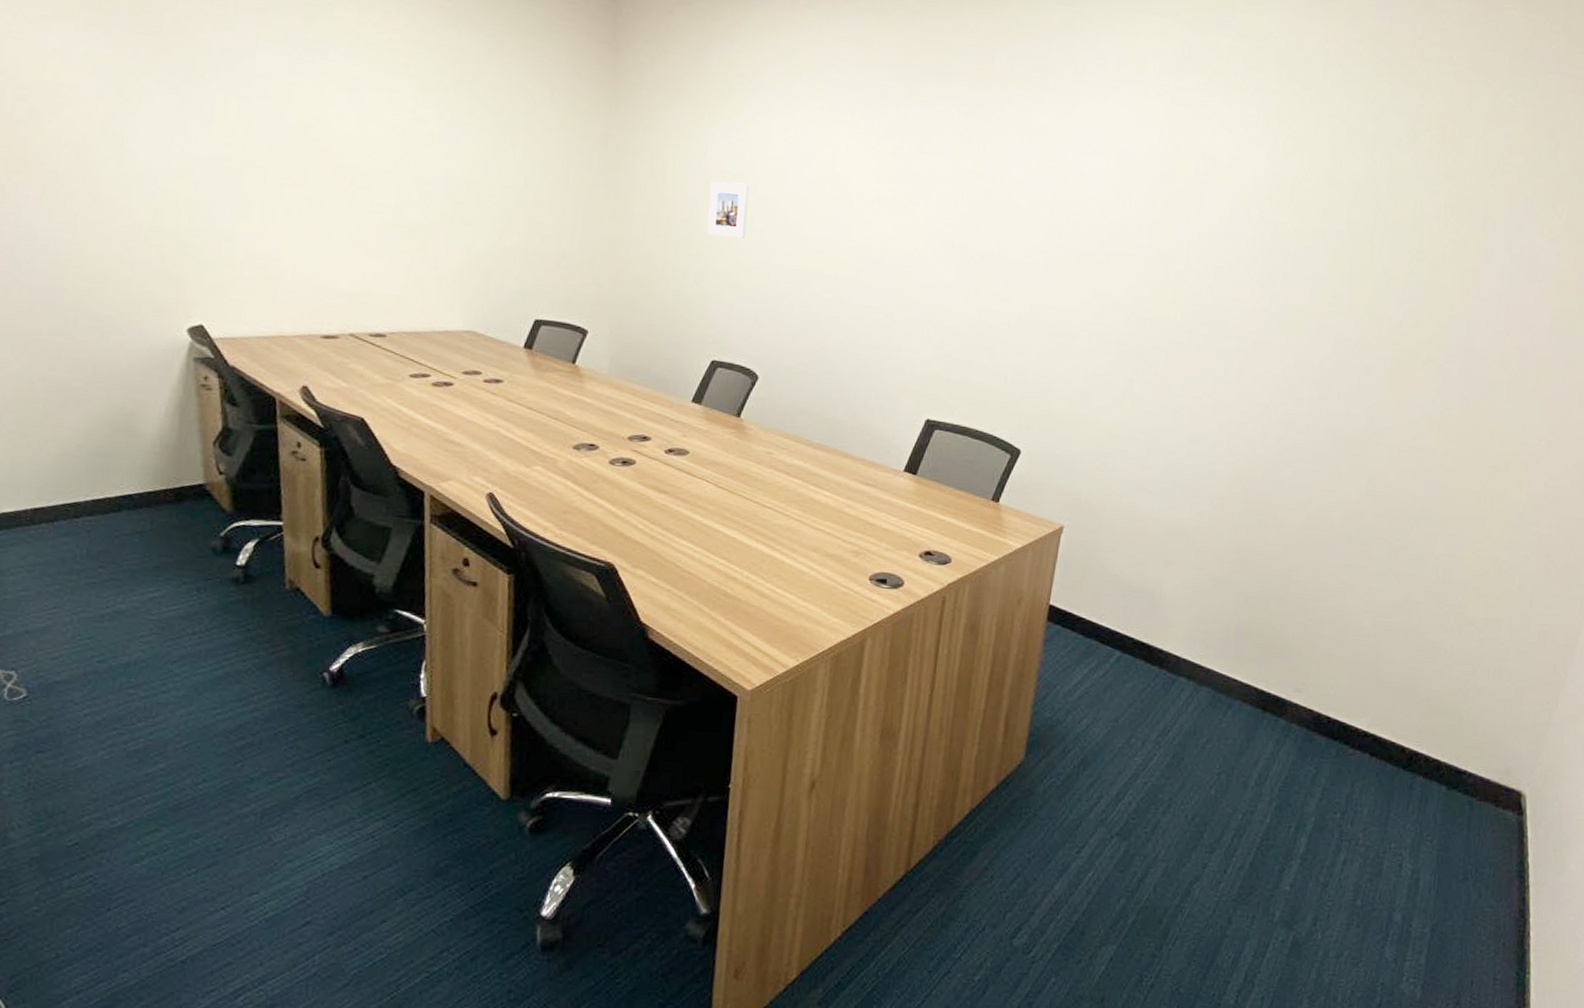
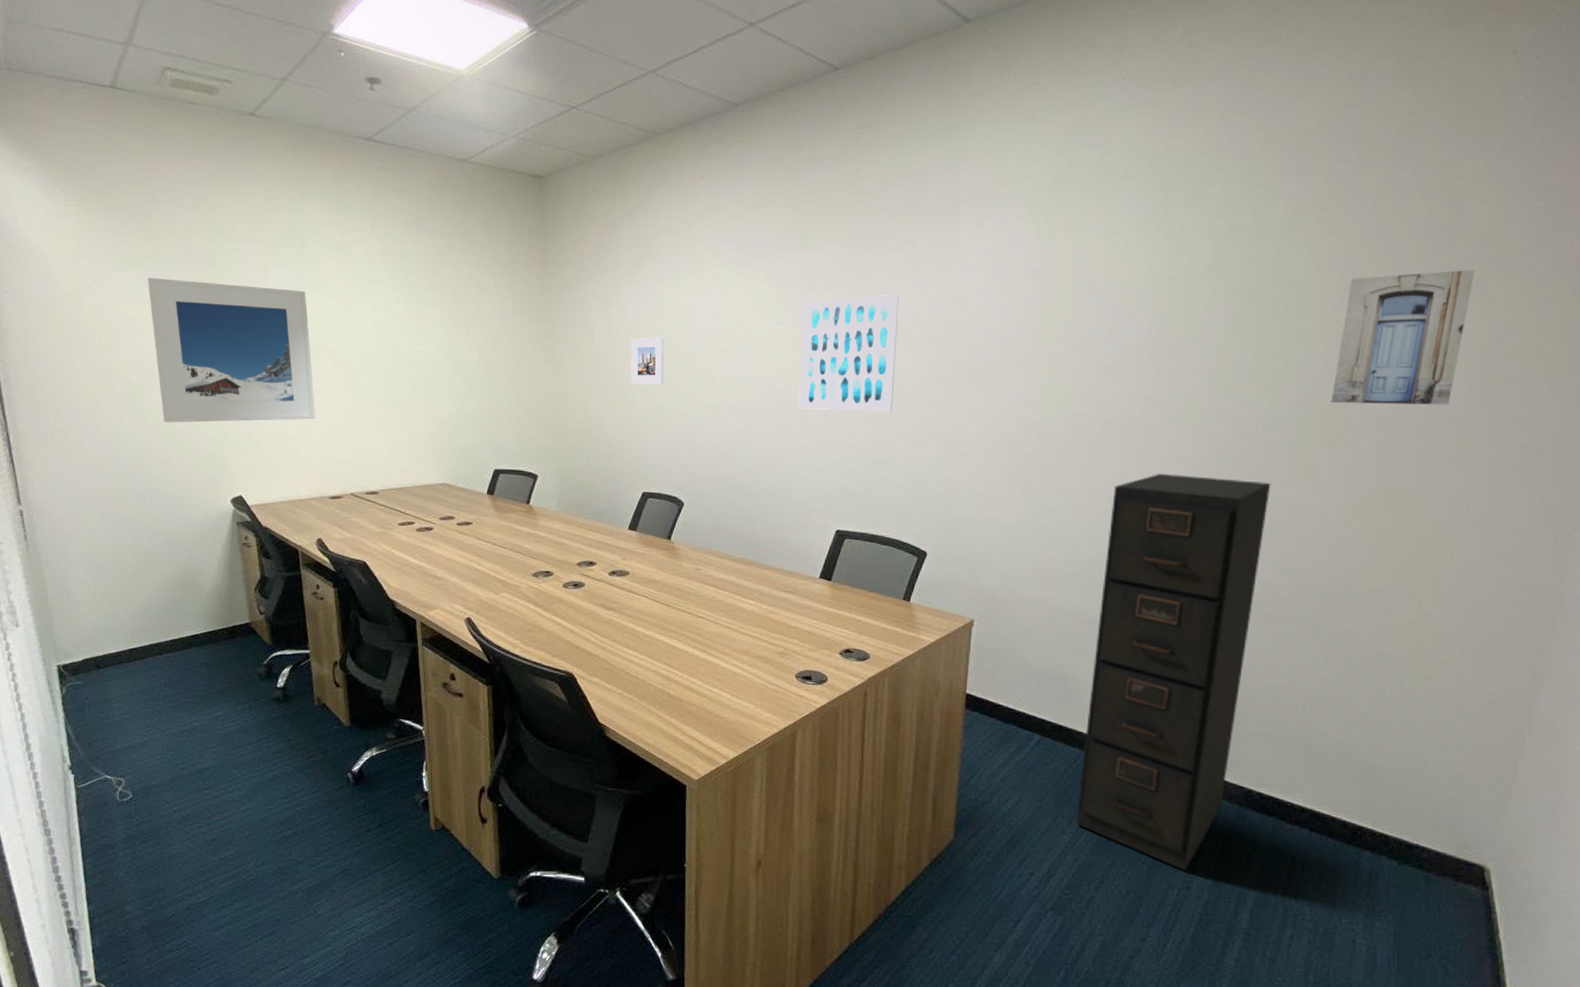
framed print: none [86,35,310,238] -> present [147,277,316,423]
wall art: none [895,162,1014,295] -> present [798,294,899,413]
filing cabinet: none [1149,383,1366,795] -> present [1076,473,1271,871]
wall art: none [1428,200,1567,337] -> present [1331,270,1475,405]

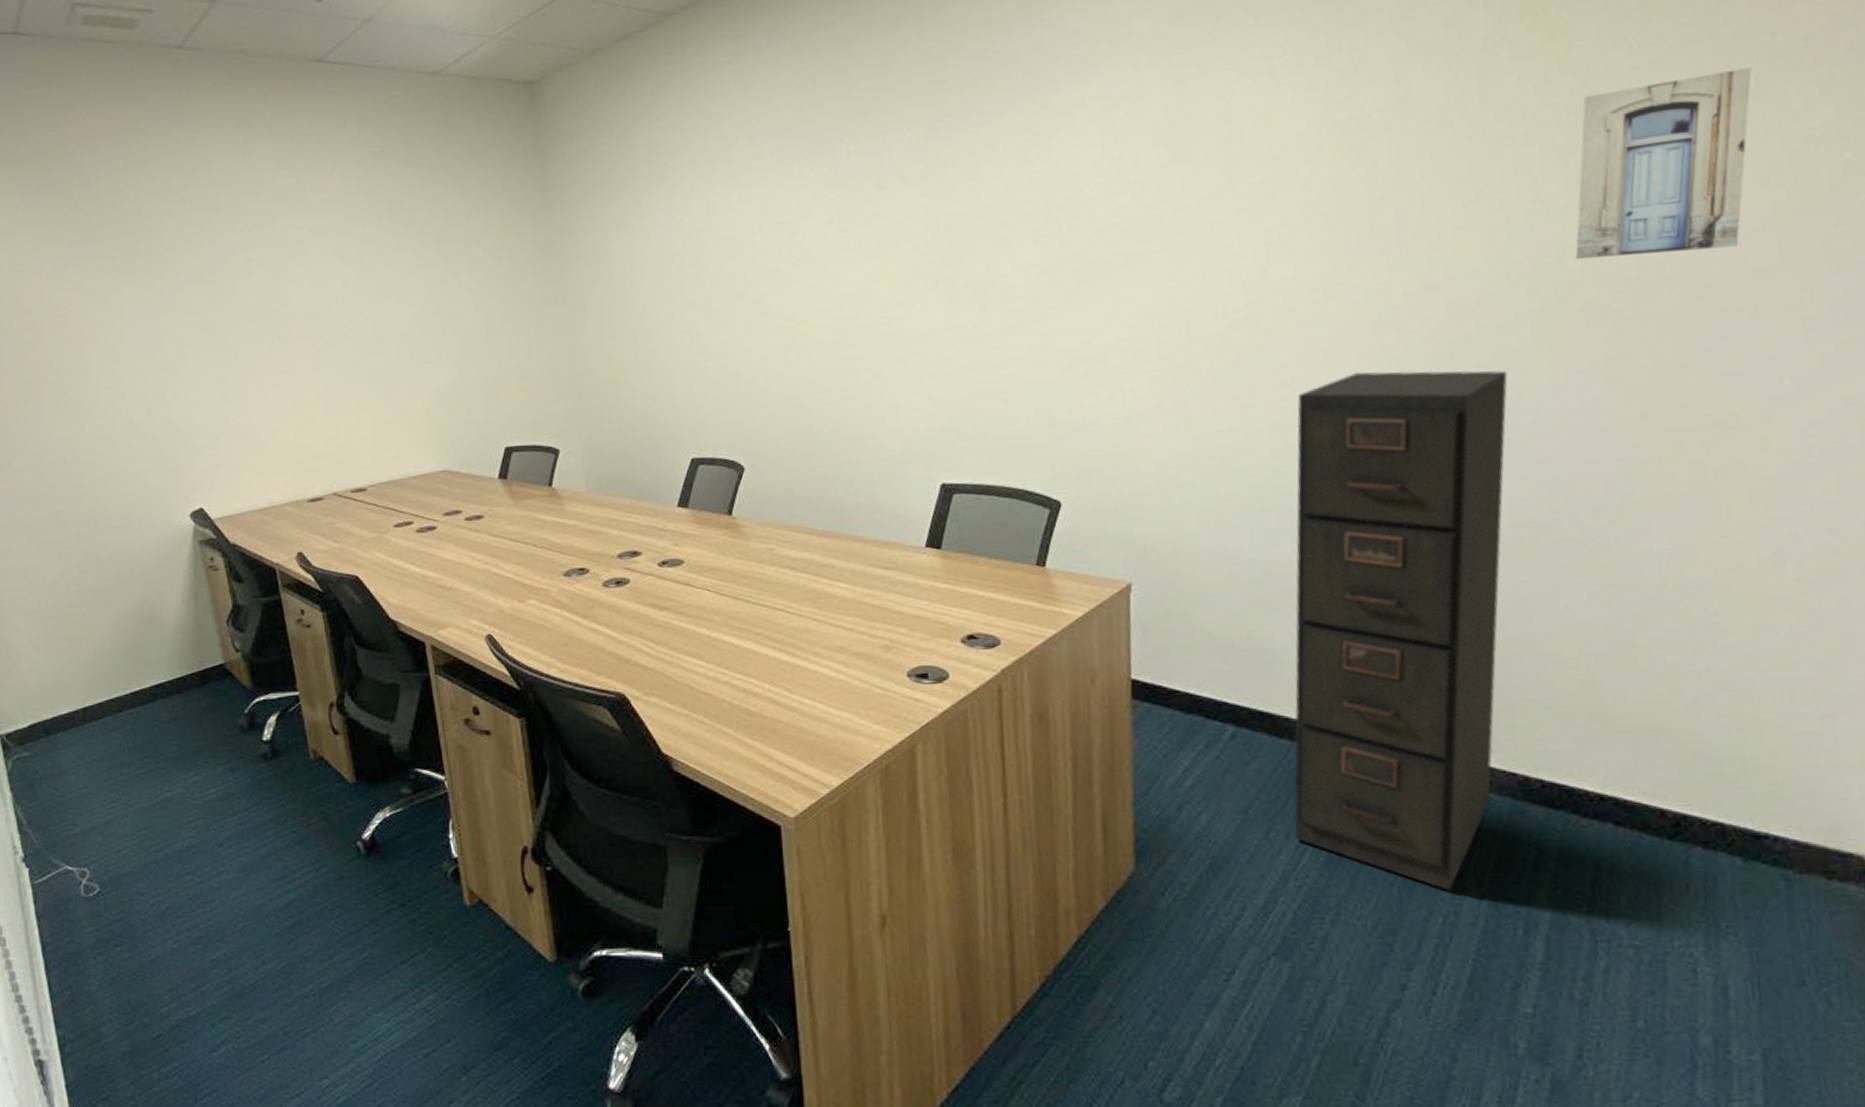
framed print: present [147,277,316,423] -> none [72,251,283,428]
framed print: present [631,337,664,385] -> none [659,263,706,325]
wall art: present [798,294,899,413] -> none [870,179,998,335]

